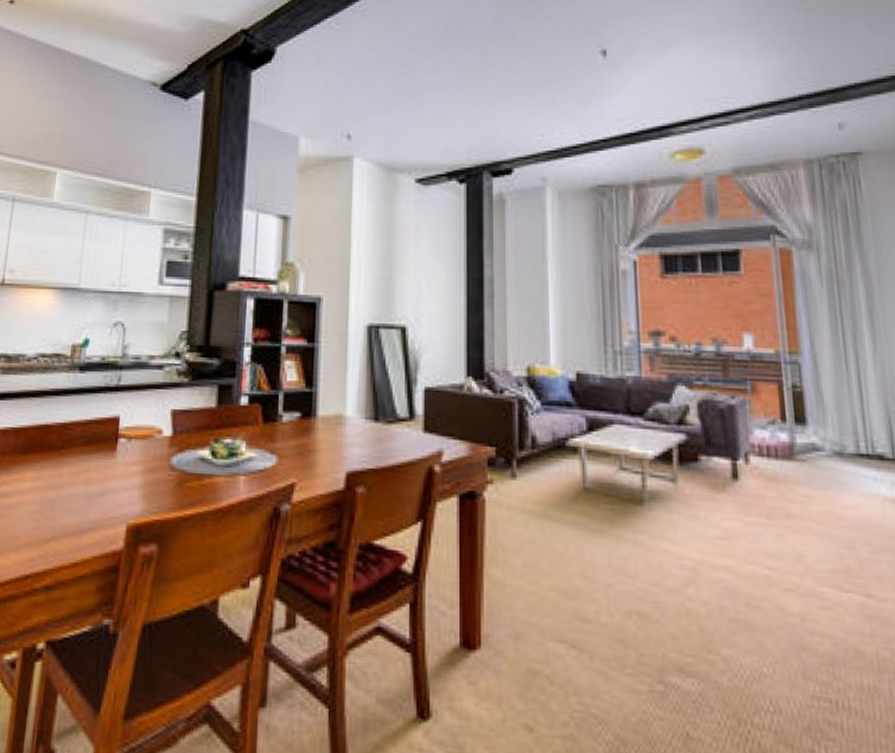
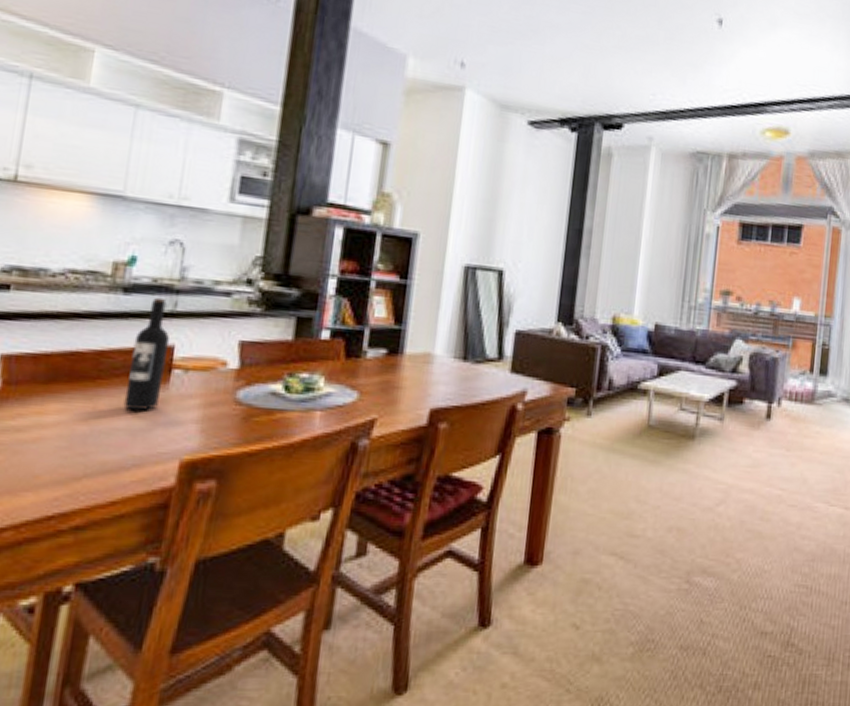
wine bottle: none [81,373,116,477] -> present [123,297,170,411]

